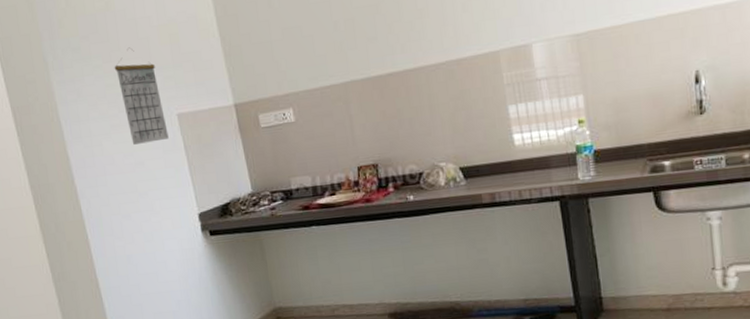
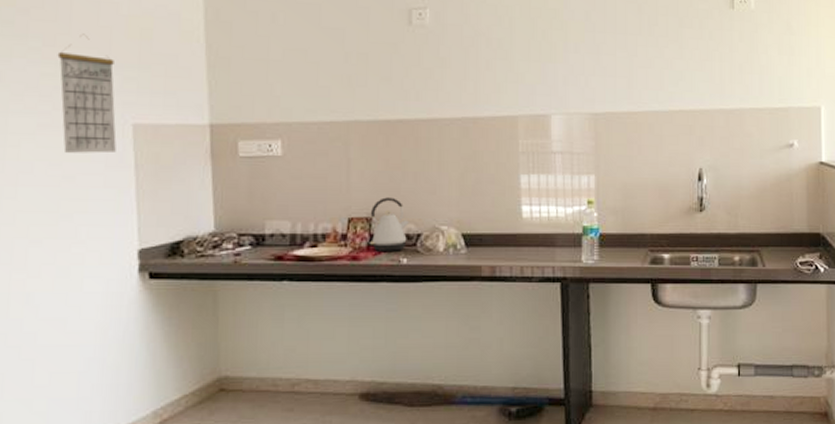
kettle: none [375,143,411,192] -> present [369,197,409,251]

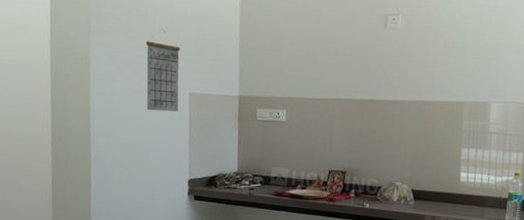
kettle: present [369,197,409,251] -> none [342,157,373,198]

